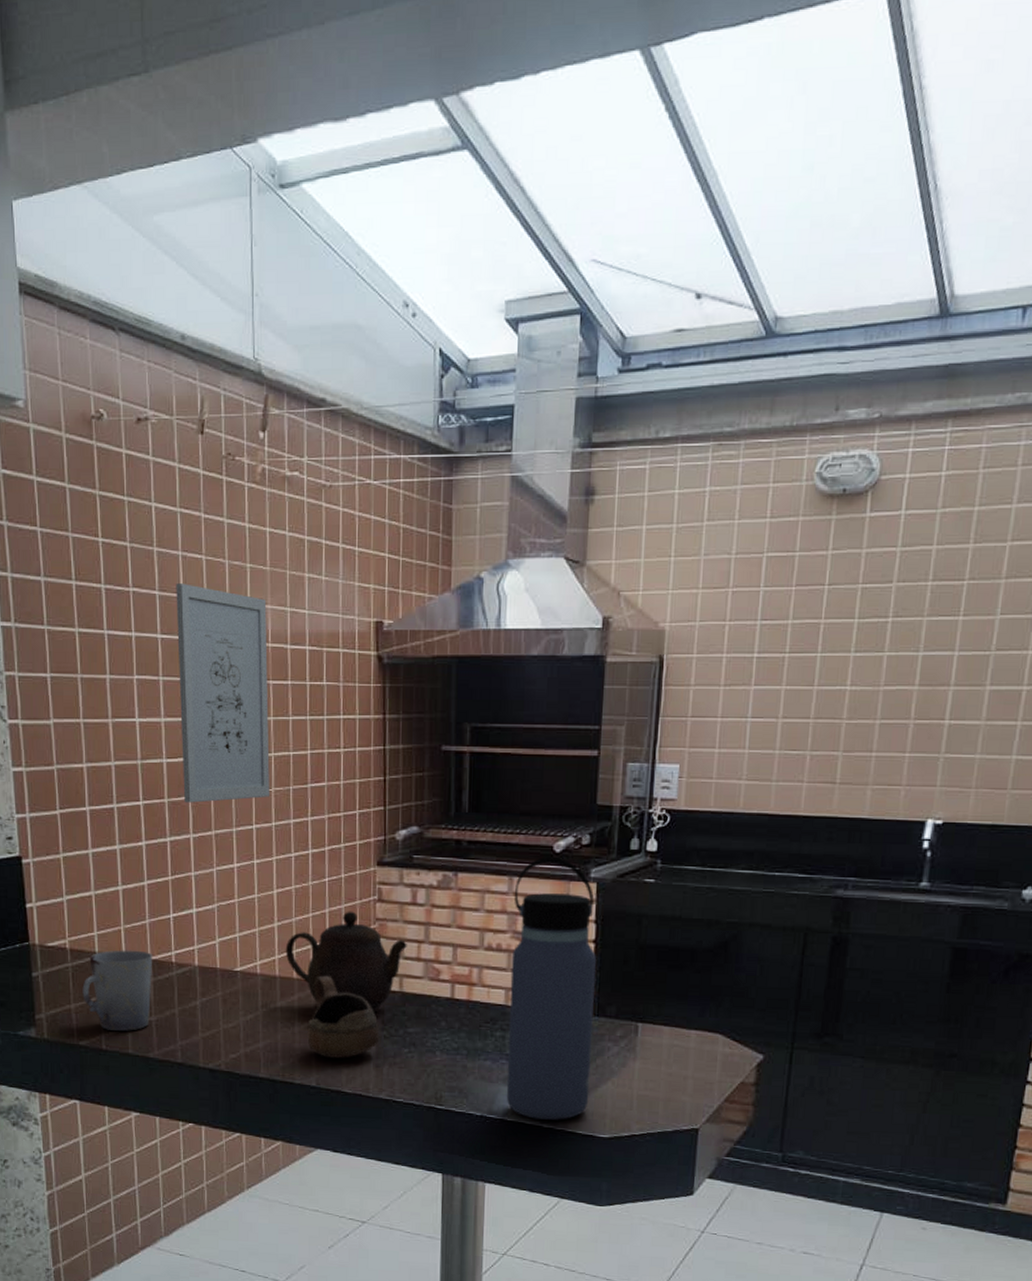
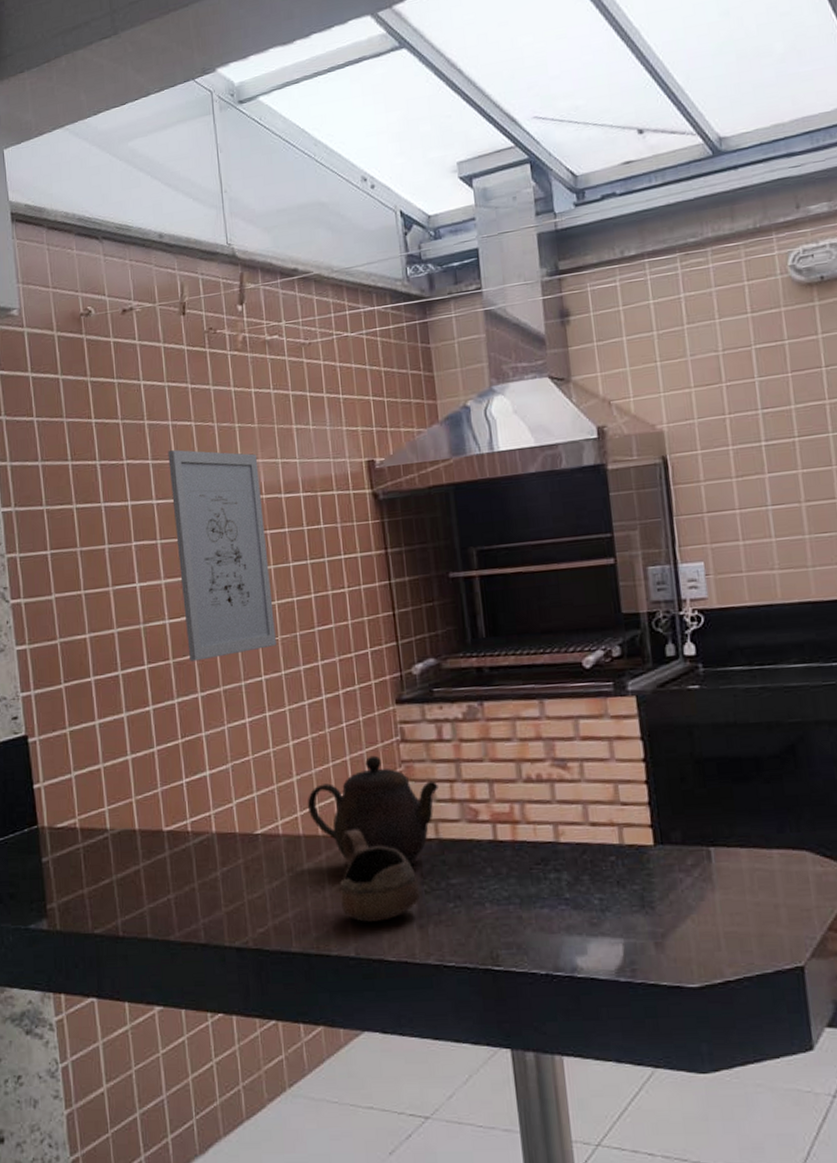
cup: present [82,950,153,1031] -> none [95,822,168,914]
water bottle: present [506,856,596,1120] -> none [547,673,669,973]

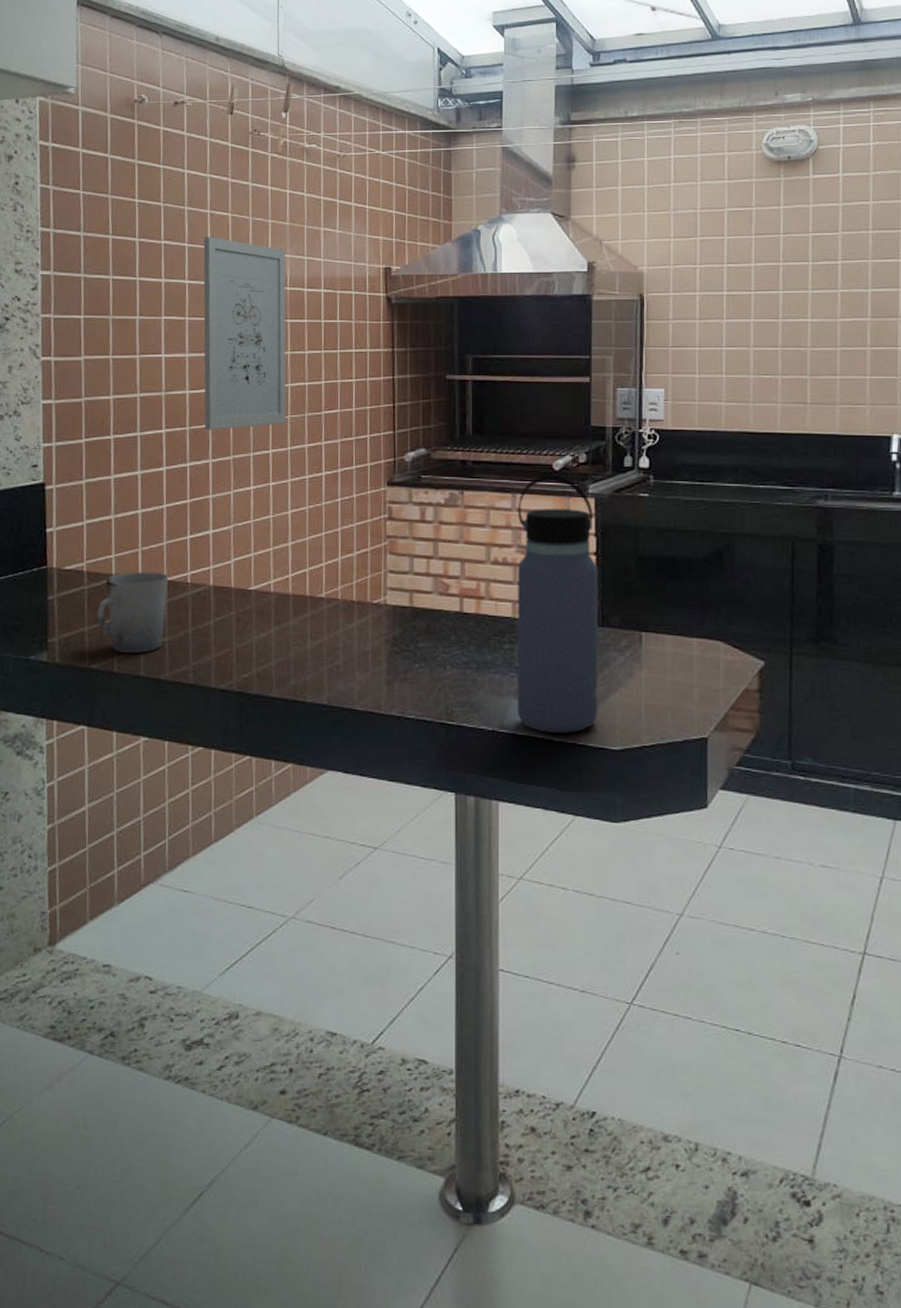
cup: none [95,822,168,914] -> present [97,571,169,653]
teapot: present [307,755,438,865] -> none [298,529,417,628]
cup: present [339,828,421,922] -> none [319,592,391,675]
water bottle: none [547,673,669,973] -> present [516,474,598,733]

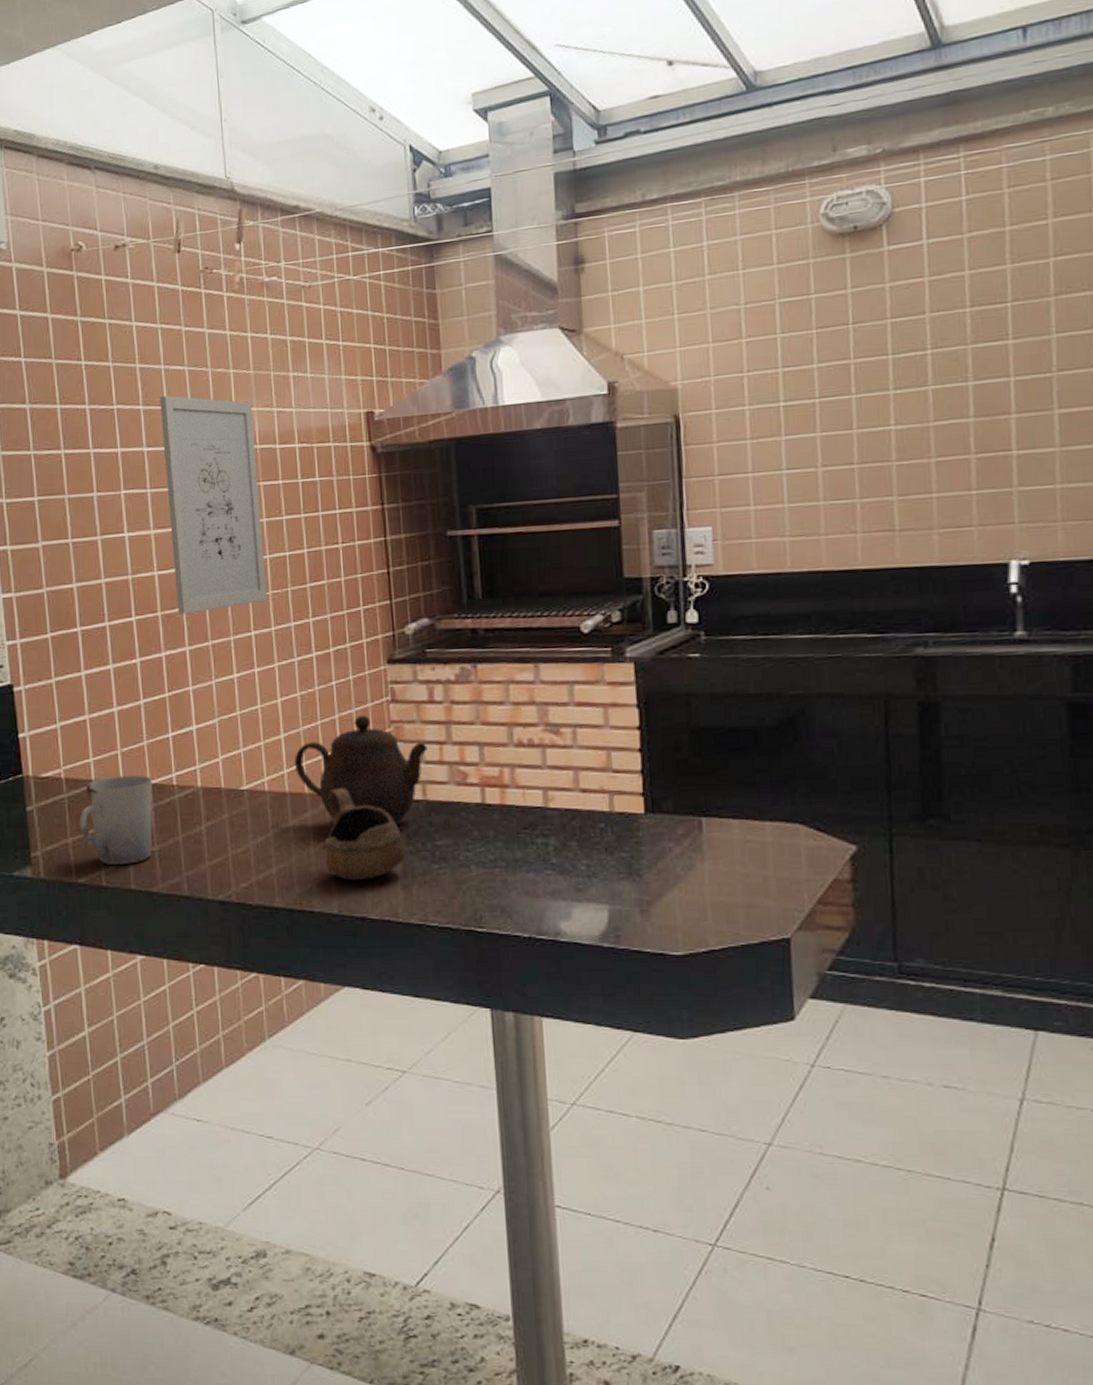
teapot: none [298,529,417,628] -> present [294,715,428,826]
cup: none [319,592,391,675] -> present [324,787,406,880]
water bottle: present [516,474,598,733] -> none [541,638,654,938]

